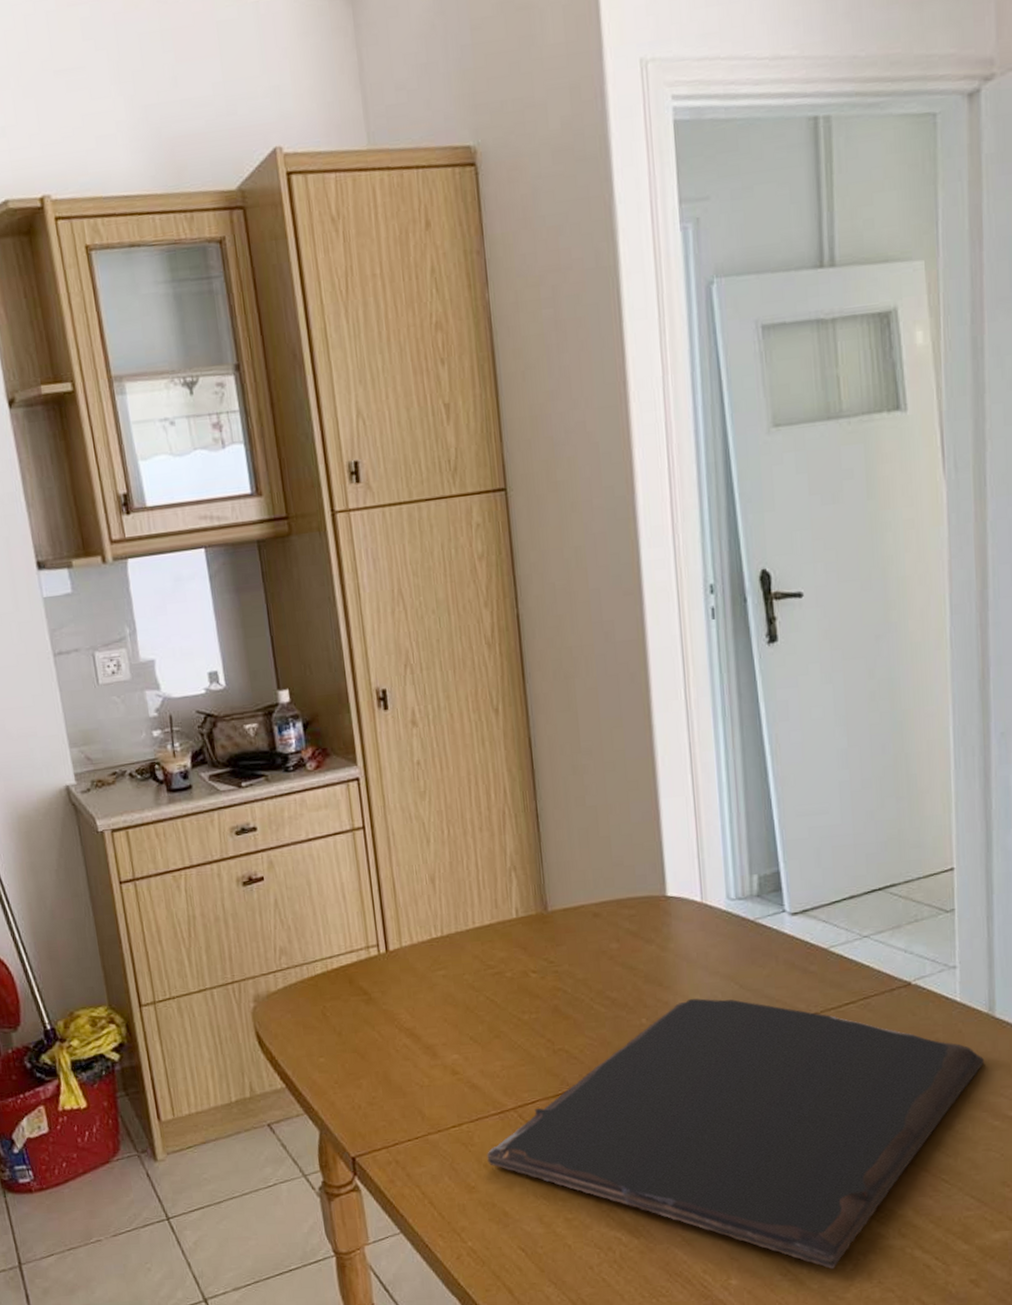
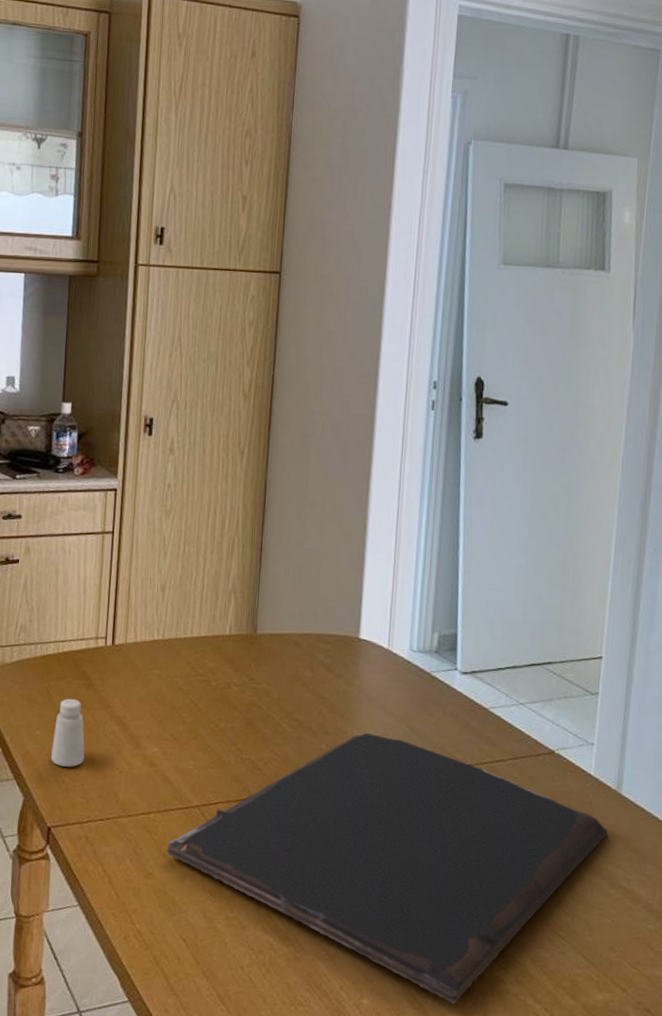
saltshaker: none [339,1017,378,1092] -> present [51,698,85,767]

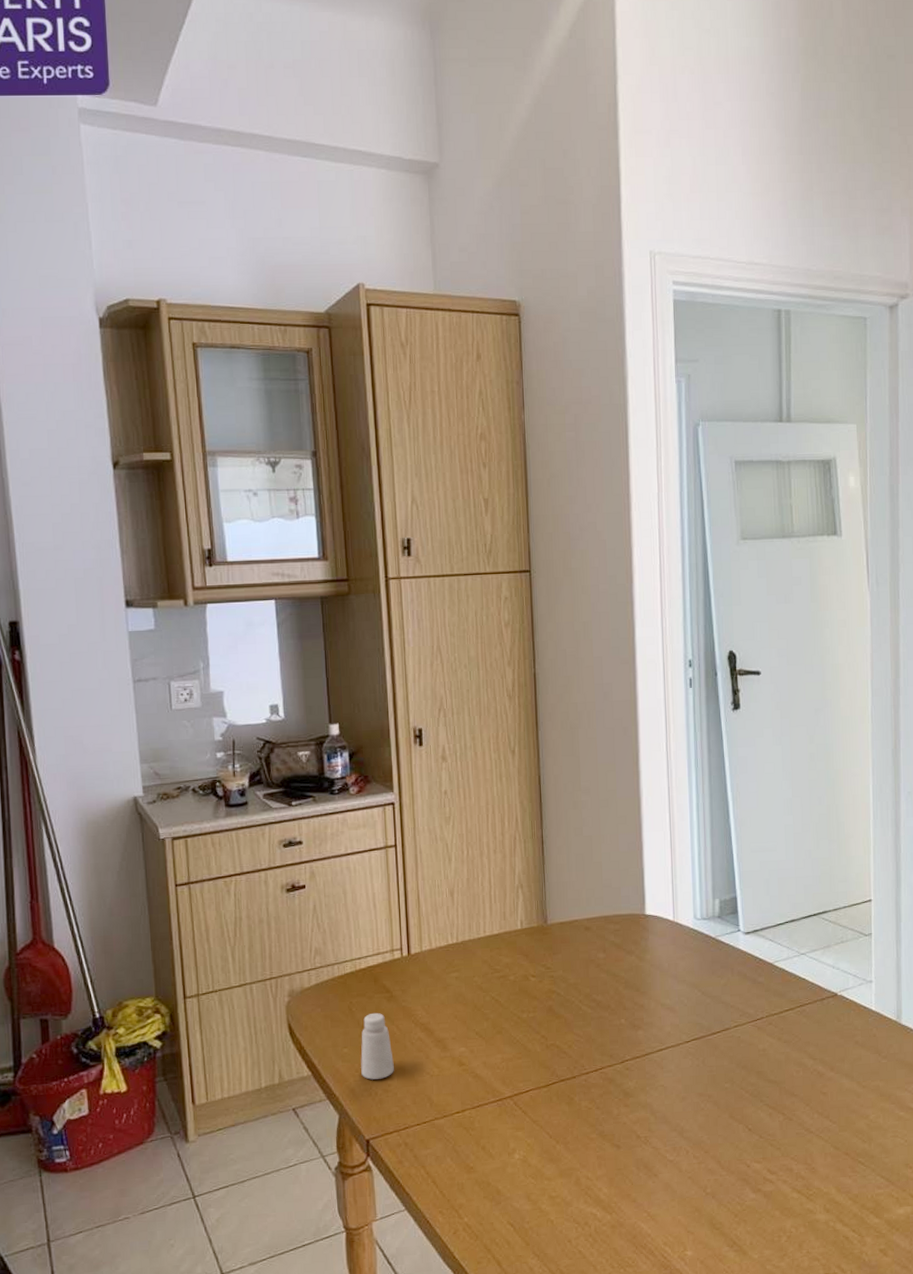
cutting board: present [167,733,608,1005] -> none [485,1003,893,1241]

